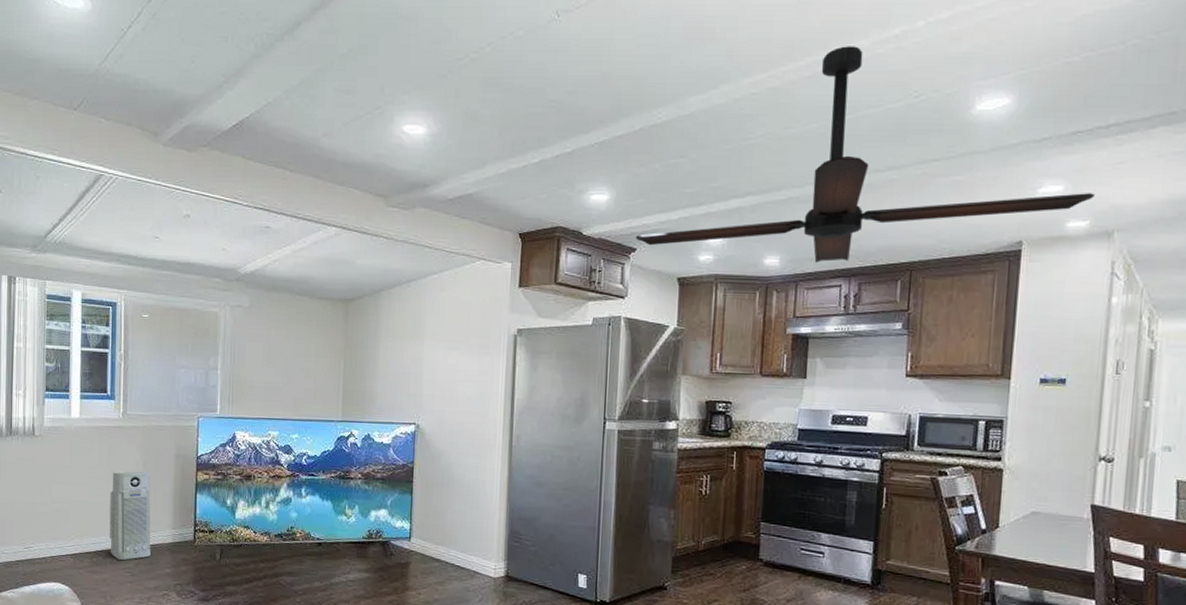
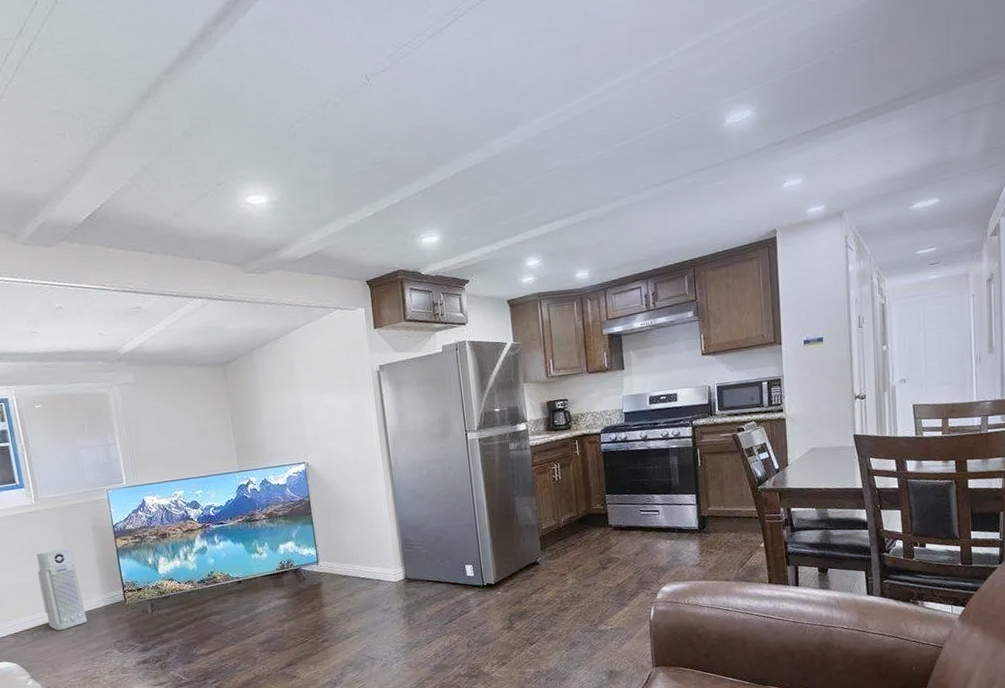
ceiling fan: present [636,46,1095,263] -> none [467,79,826,276]

